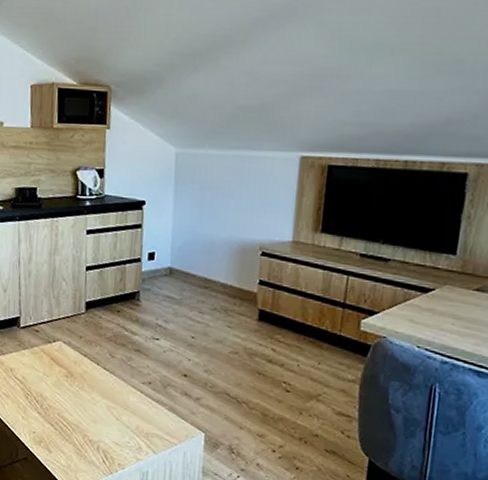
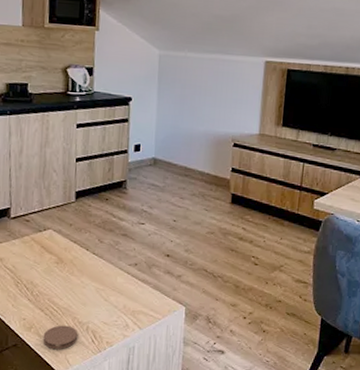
coaster: none [52,441,89,467] -> present [43,325,78,350]

